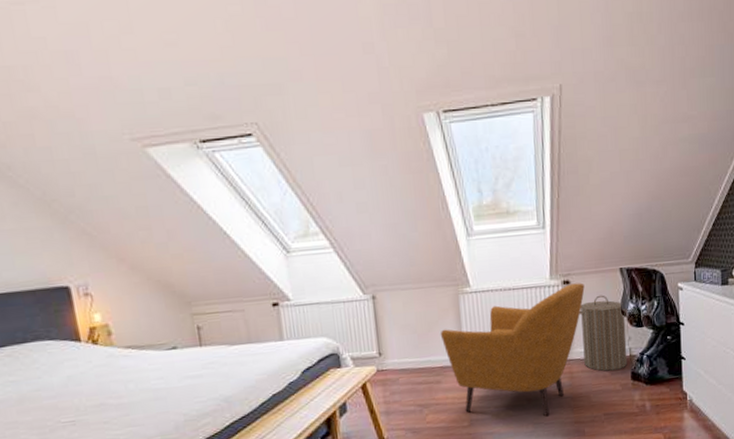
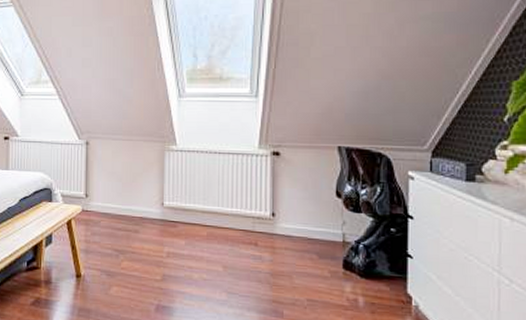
armchair: present [440,282,585,417] -> none [143,155,296,288]
laundry hamper: present [580,295,628,372] -> none [288,171,341,255]

